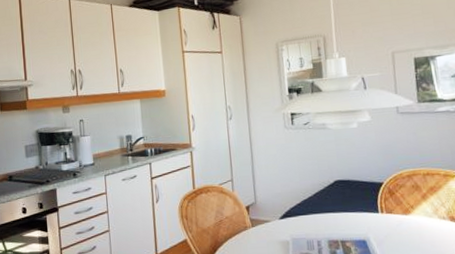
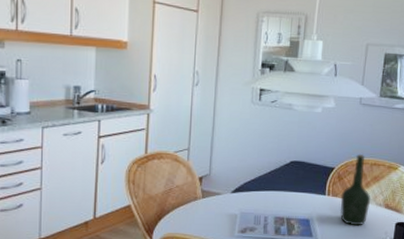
bottle: none [396,164,432,244] -> present [340,153,371,226]

